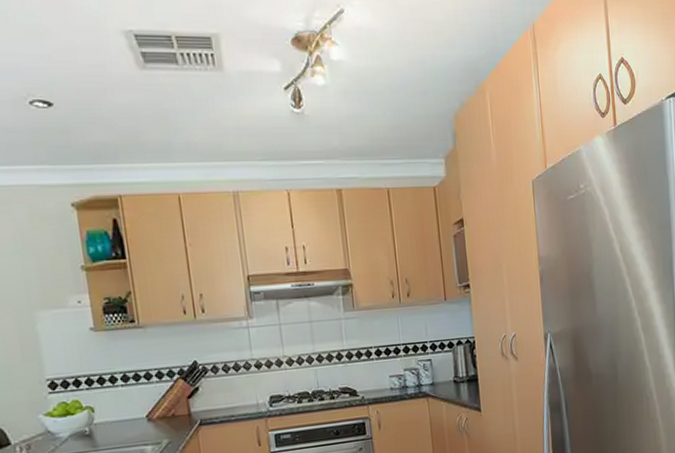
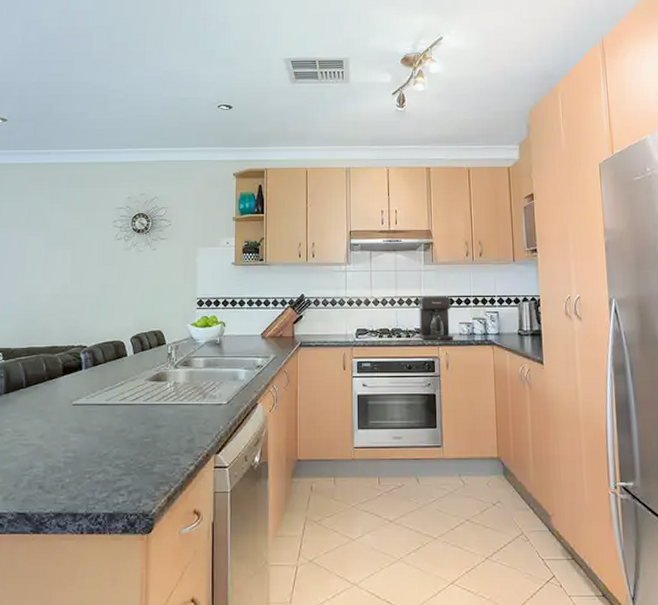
coffee maker: none [341,347,384,402] -> present [418,296,454,341]

